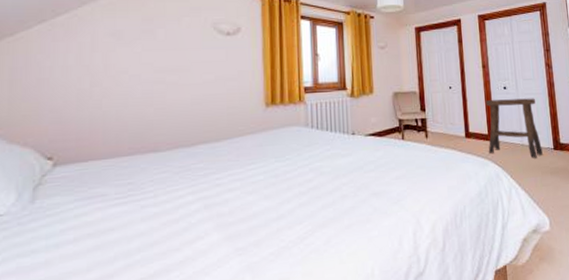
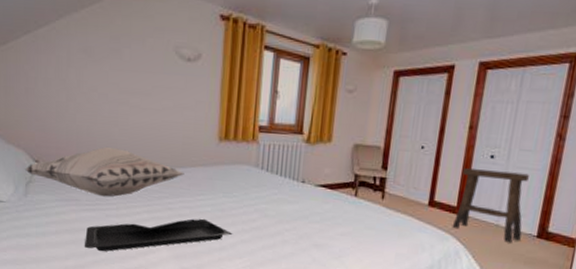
decorative pillow: none [33,129,232,186] -> present [25,146,184,197]
serving tray: none [114,188,289,251] -> present [85,218,232,251]

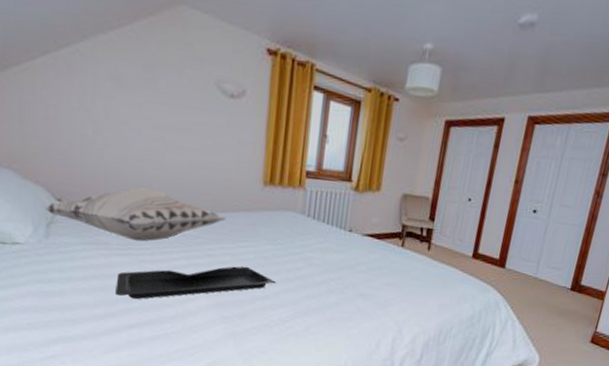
stool: present [452,168,529,243] -> none [493,222,568,295]

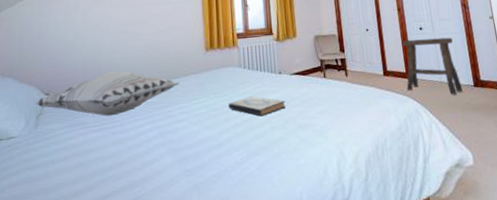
serving tray: present [116,266,276,299] -> none [93,120,227,168]
hardback book: none [282,251,349,276] -> present [229,96,286,117]
stool: none [493,222,568,295] -> present [402,37,463,95]

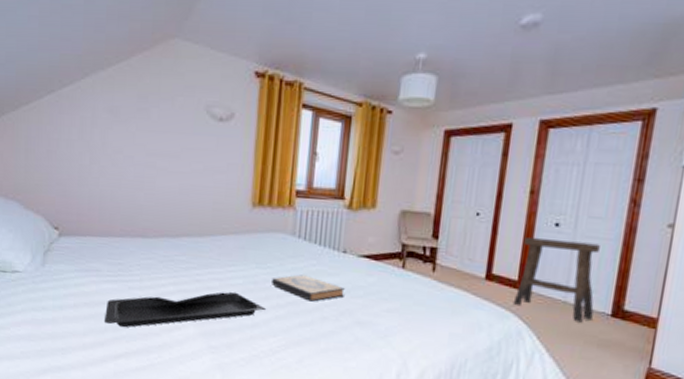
decorative pillow: present [36,71,179,116] -> none [44,212,214,268]
serving tray: none [93,120,227,168] -> present [105,291,265,327]

